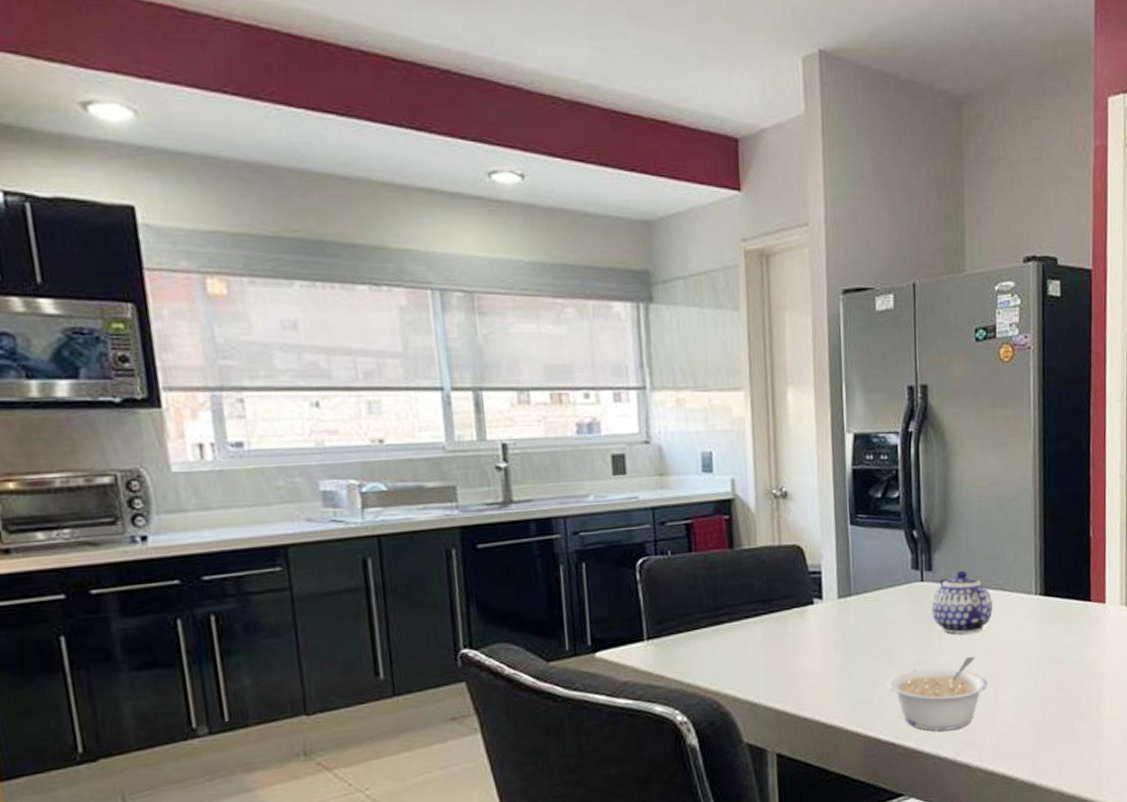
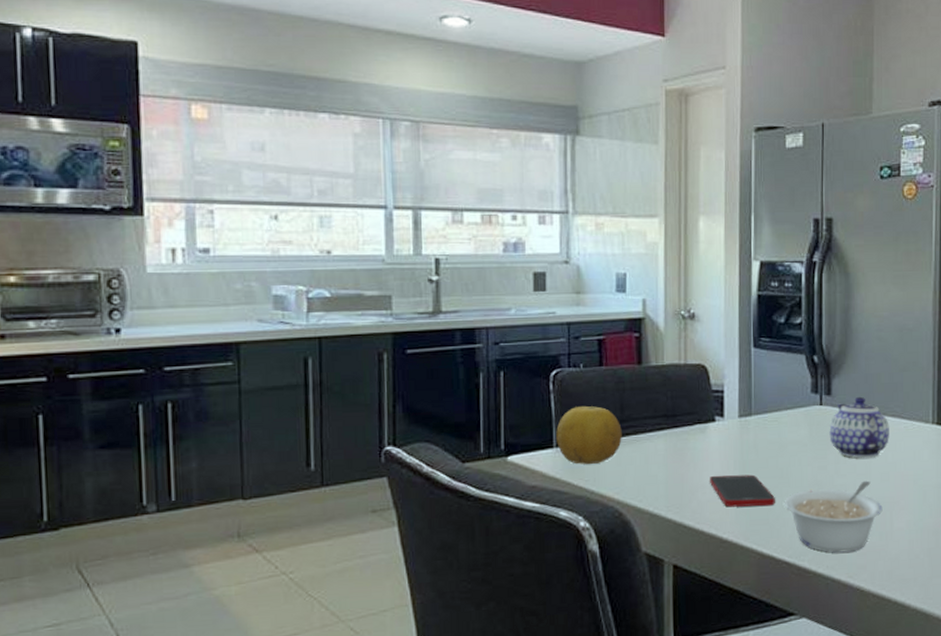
fruit: none [646,594,717,657] -> present [556,405,622,465]
cell phone: none [809,656,879,692] -> present [709,474,775,507]

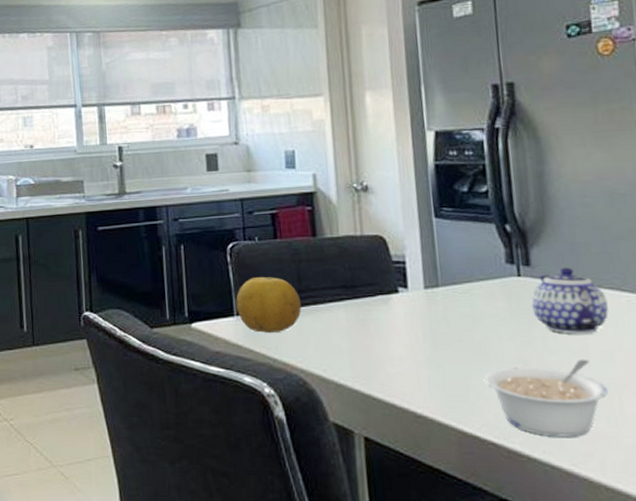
cell phone: present [709,474,775,507] -> none [396,347,474,382]

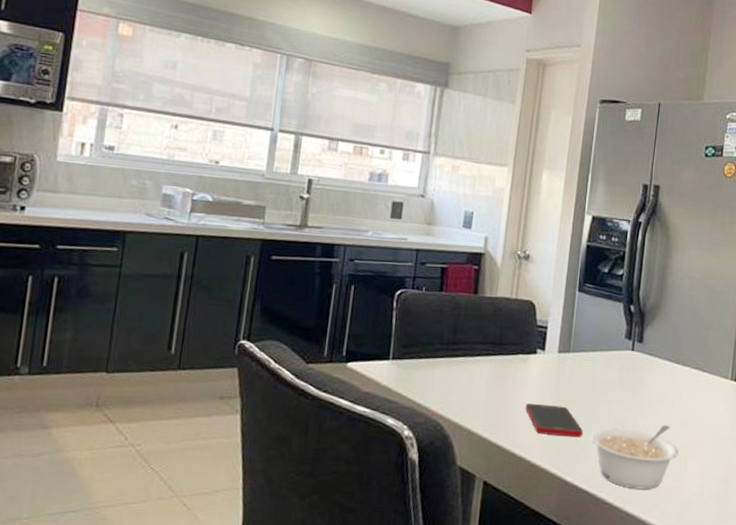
fruit: present [236,276,302,334] -> none [393,325,453,380]
cell phone: none [396,347,474,382] -> present [525,403,583,438]
teapot: present [531,267,609,334] -> none [637,347,692,405]

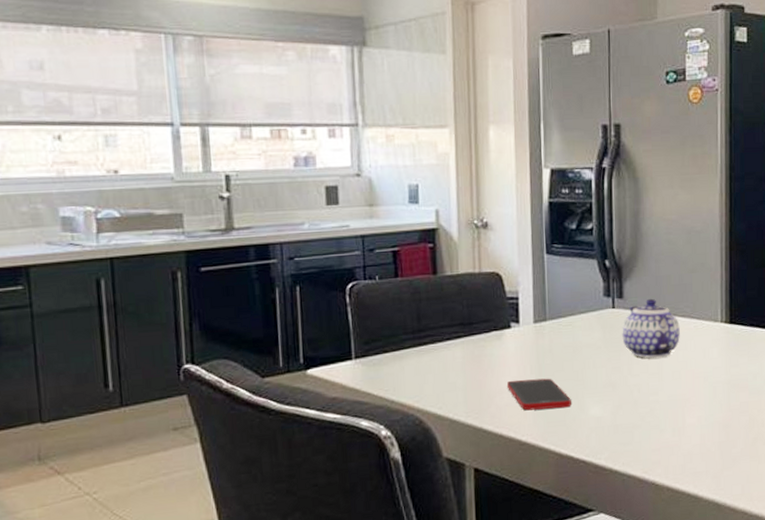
legume: present [591,425,679,489] -> none [581,379,675,450]
teapot: none [637,347,692,405] -> present [622,298,680,358]

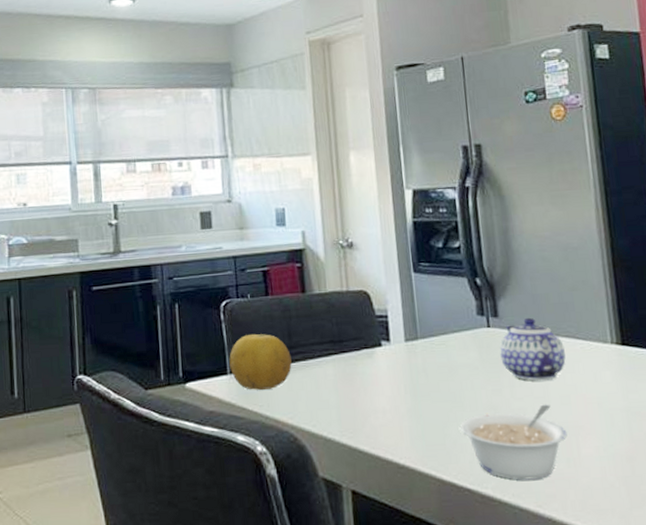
fruit: none [354,317,420,375] -> present [229,333,292,391]
cell phone: present [506,378,571,411] -> none [380,398,451,432]
legume: none [581,379,675,450] -> present [461,404,567,480]

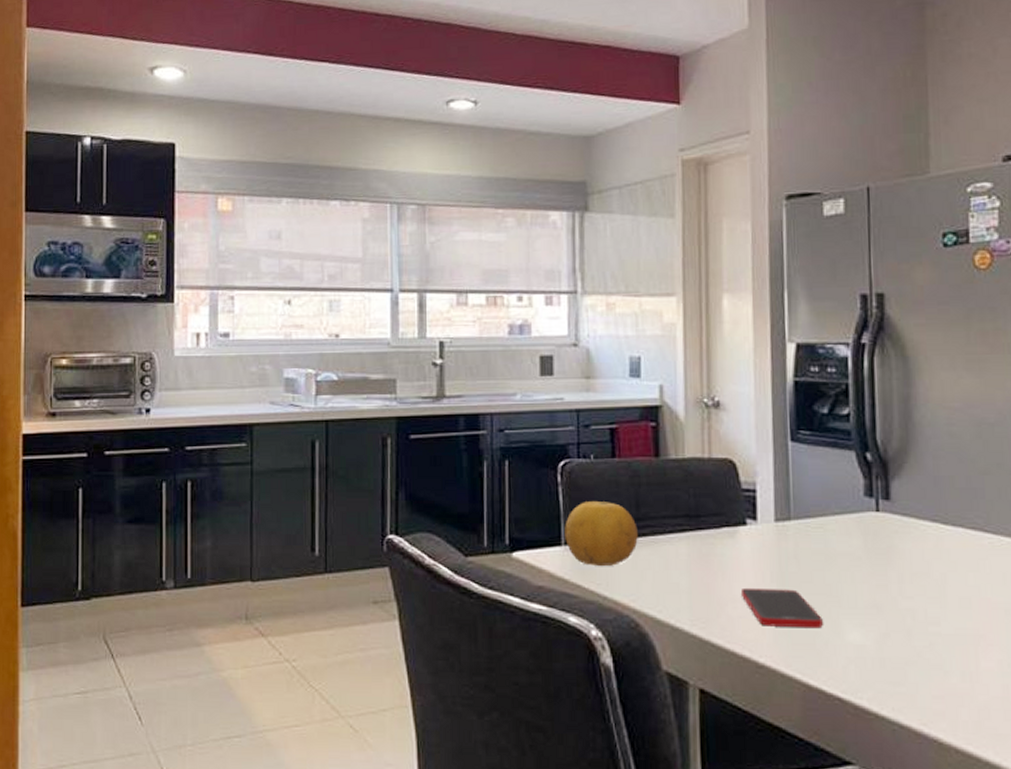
cell phone: none [380,398,451,432] -> present [740,587,823,629]
legume: present [461,404,567,480] -> none [835,606,964,693]
teapot: present [499,317,566,381] -> none [889,503,969,579]

